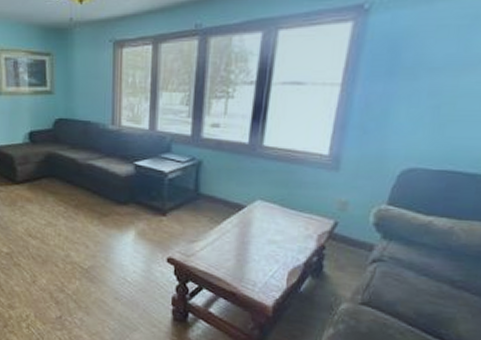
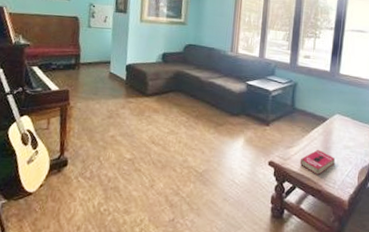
book: none [207,244,256,275] -> present [299,149,336,175]

